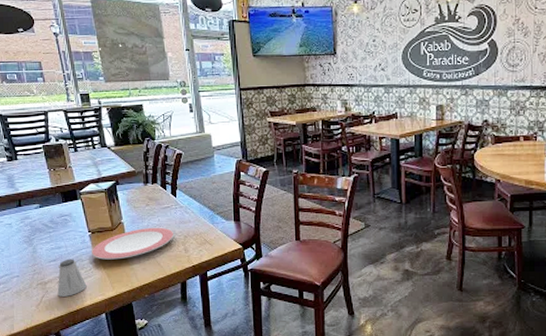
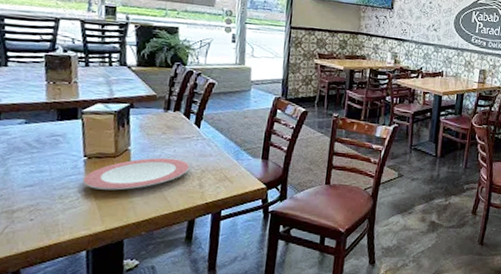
saltshaker: present [57,259,87,296] -> none [26,185,69,229]

